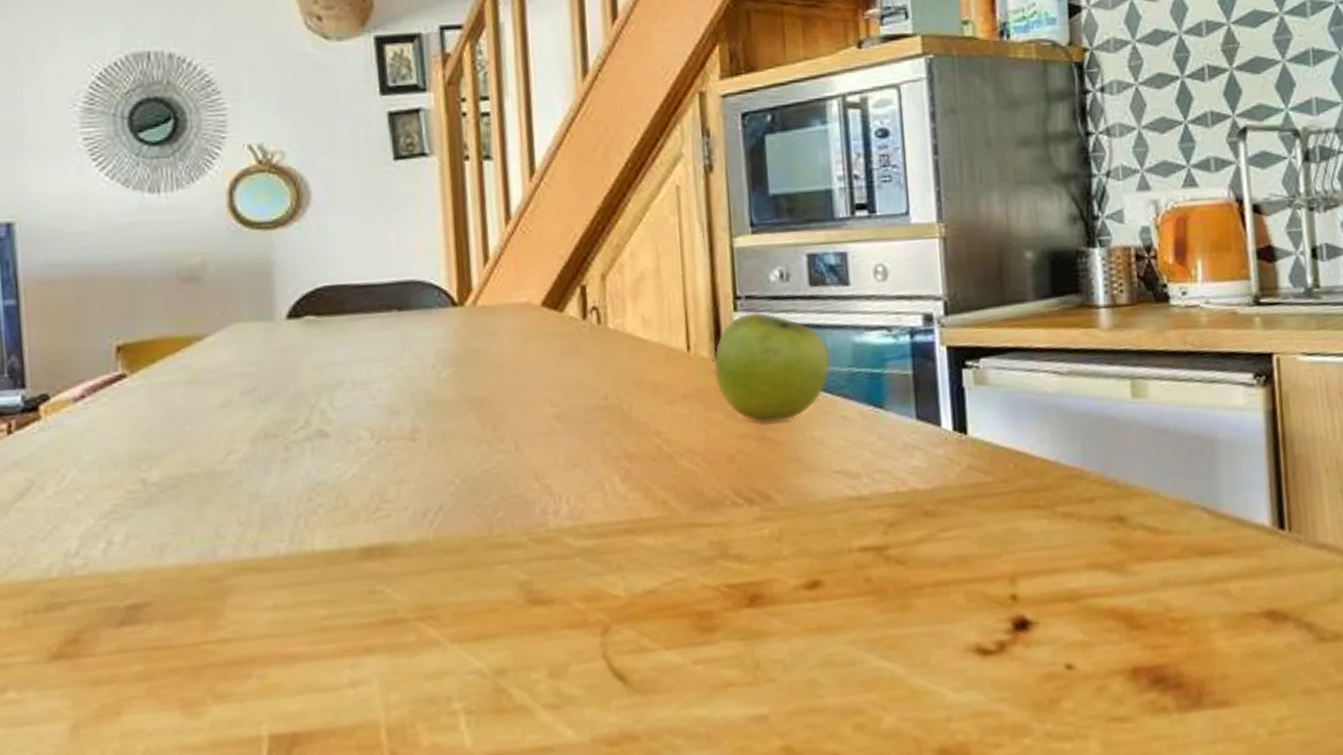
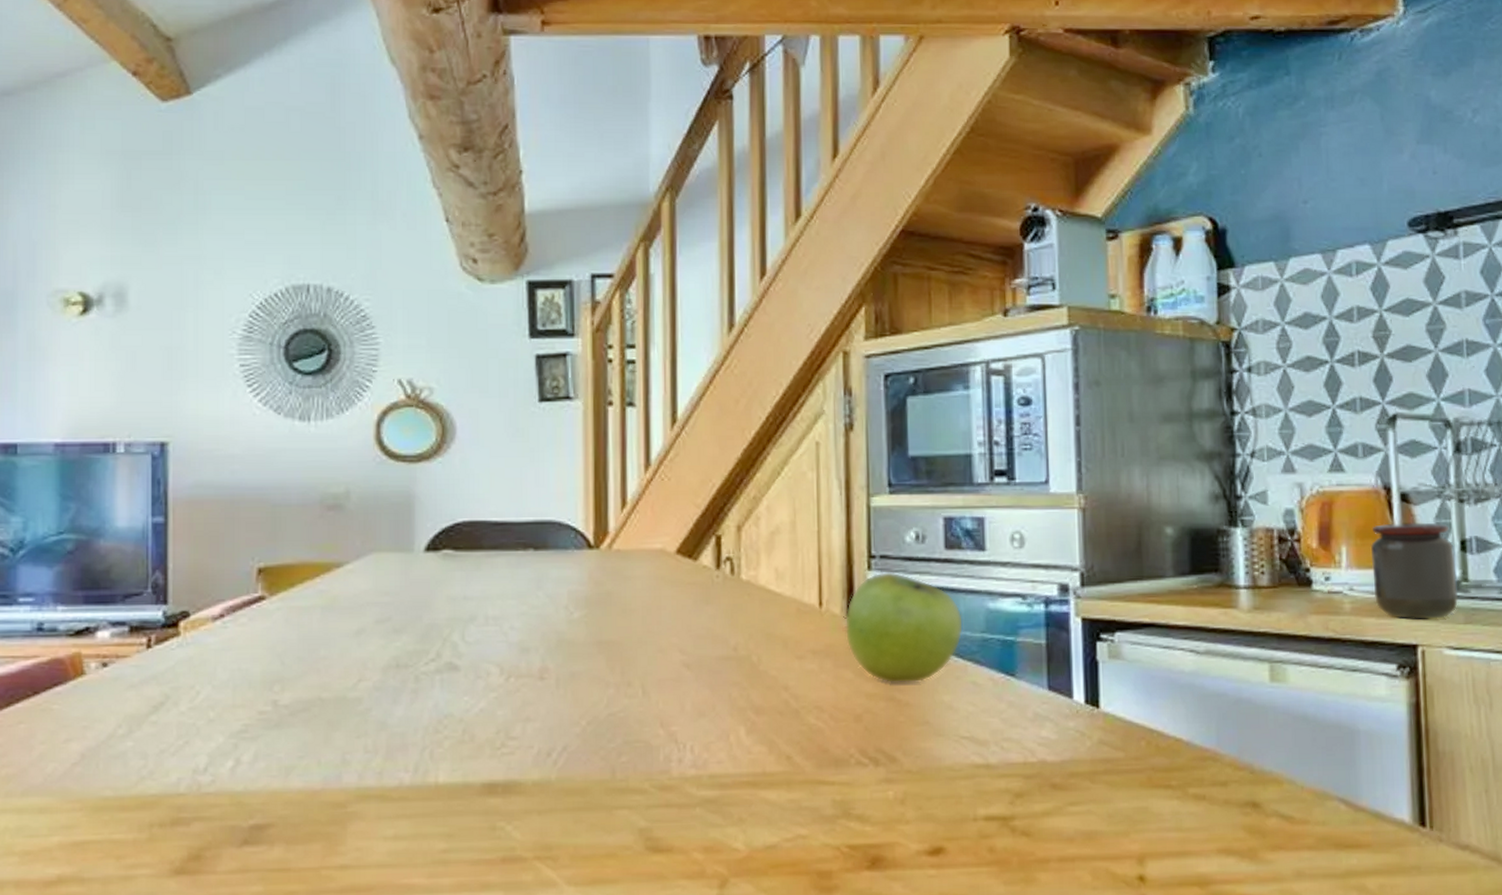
jar: none [1224,232,1311,328] -> present [1370,522,1459,619]

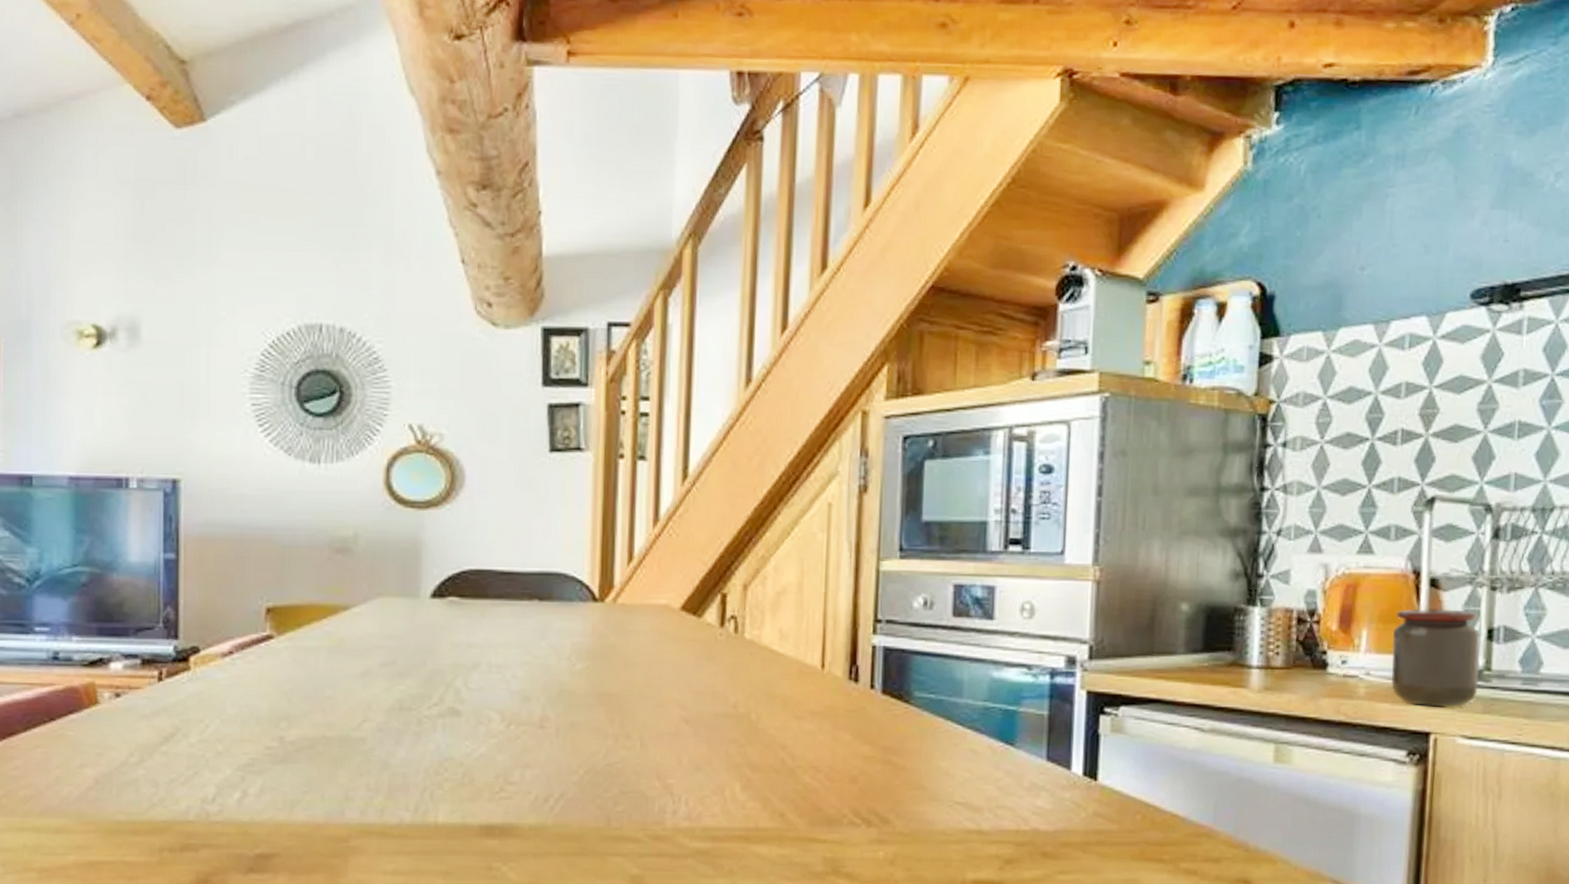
fruit: present [844,572,963,683] -> none [846,637,966,748]

